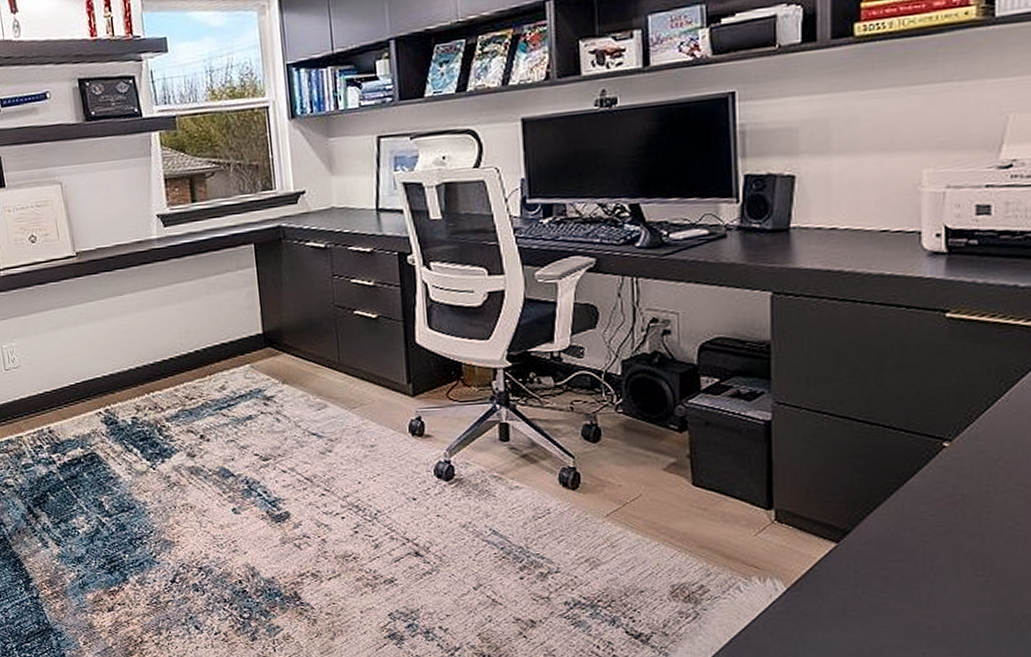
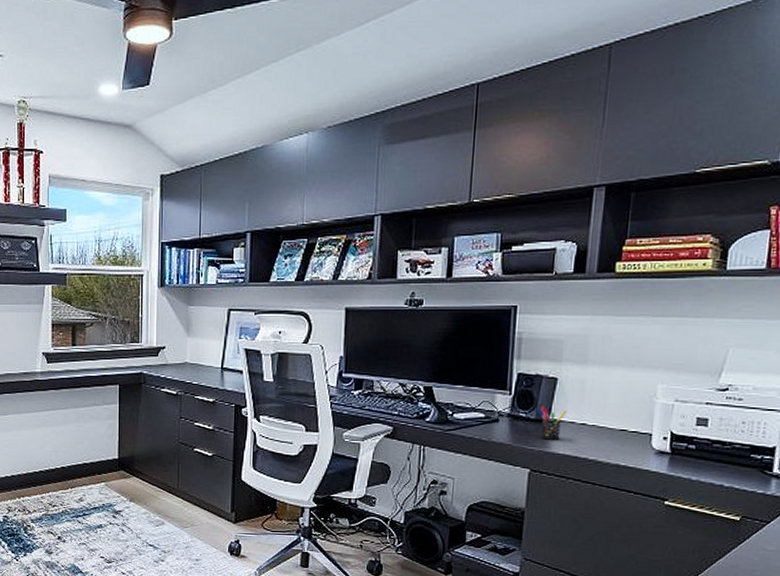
pen holder: none [775,212,811,253] -> present [539,406,567,440]

